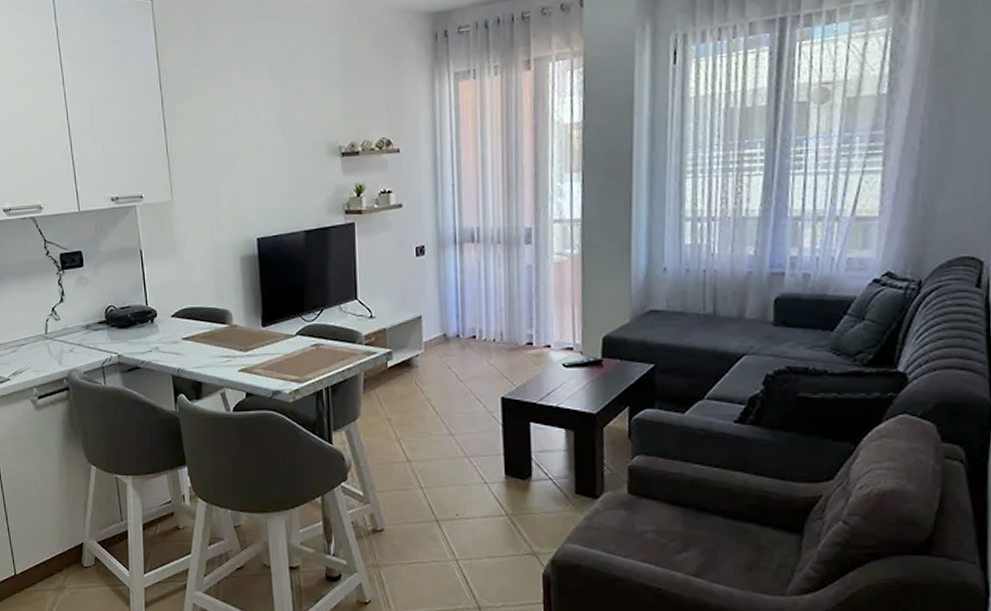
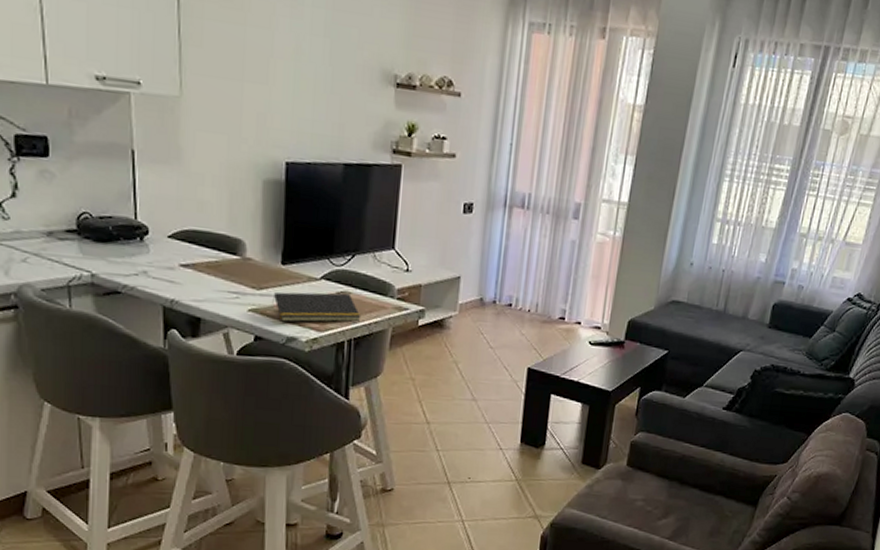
notepad: none [257,345,335,378] -> present [272,292,361,322]

